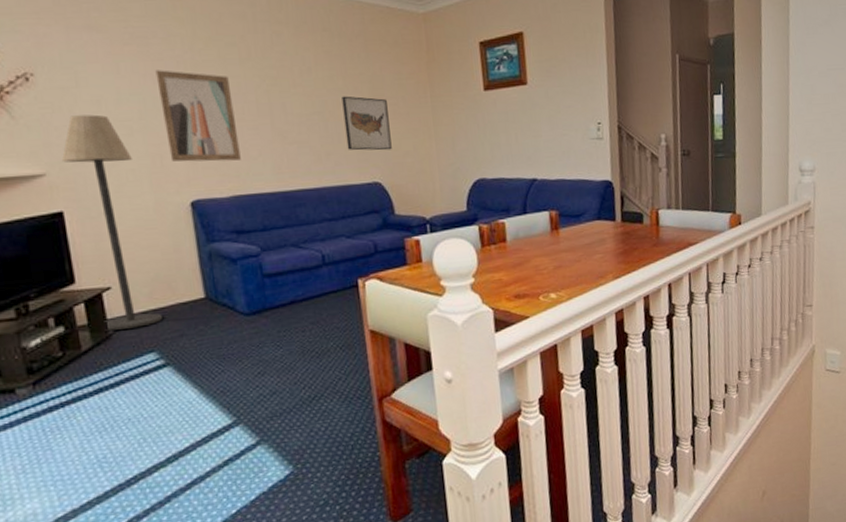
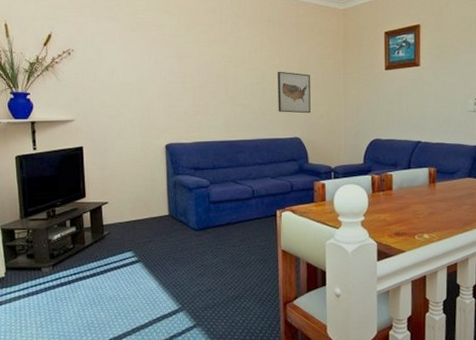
floor lamp: present [61,114,162,331] -> none [85,79,139,233]
wall art: present [155,70,241,162] -> none [151,49,202,116]

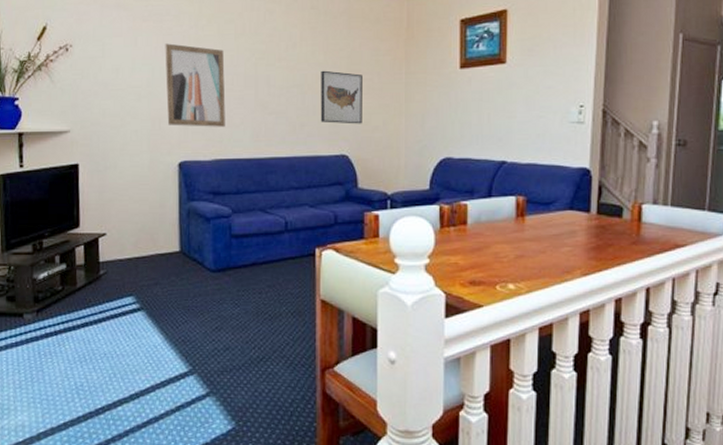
wall art: none [151,49,202,116] -> present [165,43,226,127]

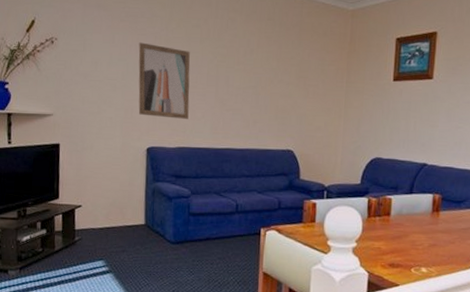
wall art: present [320,70,362,124] -> none [271,75,309,124]

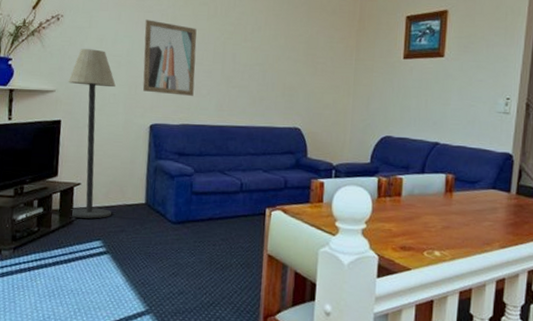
floor lamp: none [65,72,112,239] -> present [68,49,116,219]

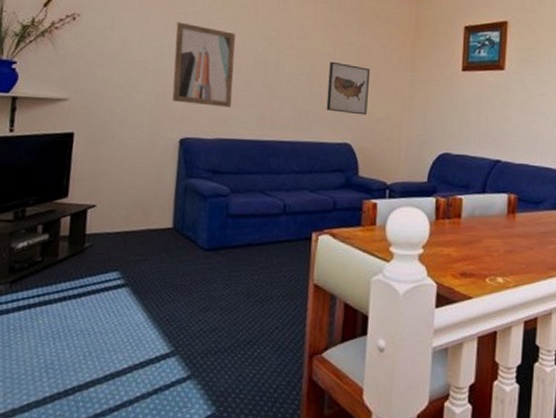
floor lamp: present [68,49,116,219] -> none [81,52,141,246]
wall art: none [278,52,318,102] -> present [326,61,370,115]

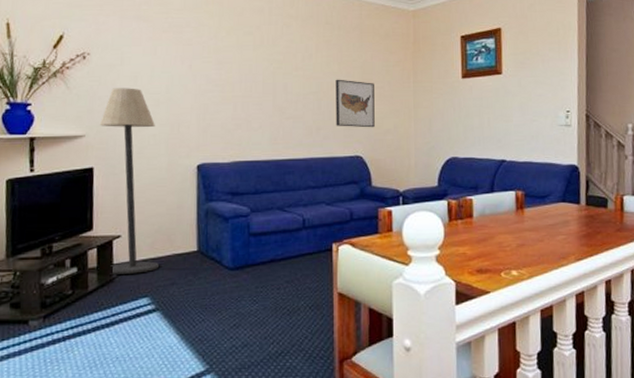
floor lamp: none [81,52,141,246] -> present [99,88,159,274]
wall art: present [172,22,236,107] -> none [184,53,244,131]

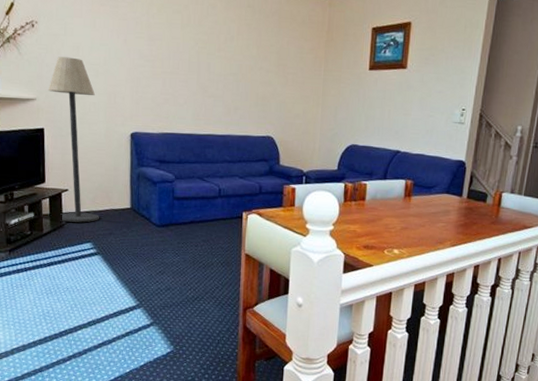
wall art: present [335,79,375,128] -> none [251,62,288,112]

